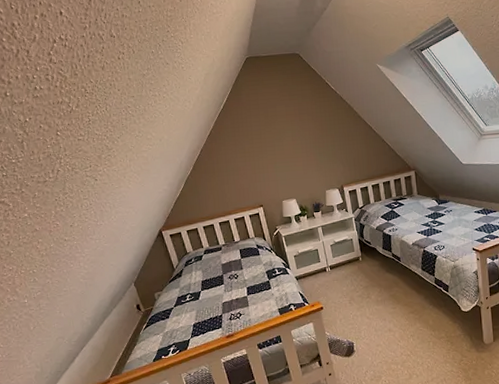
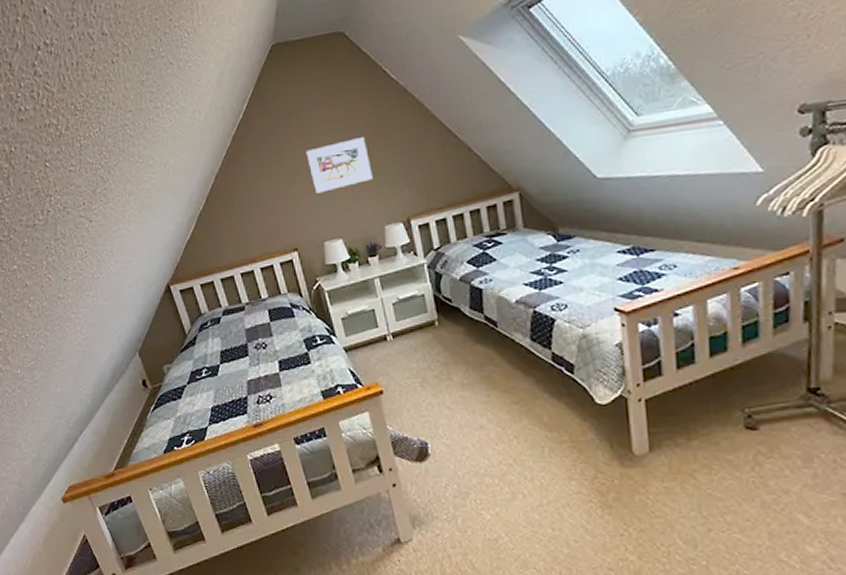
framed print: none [270,128,318,166] -> present [306,137,373,194]

